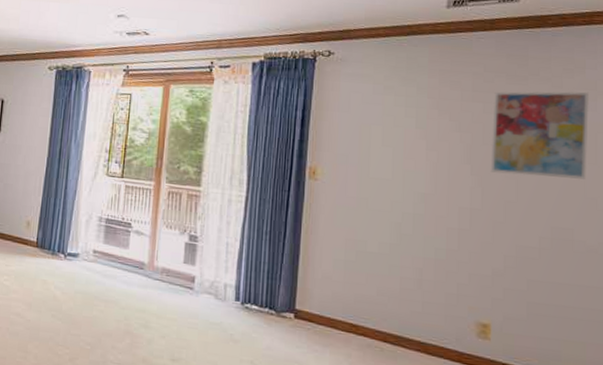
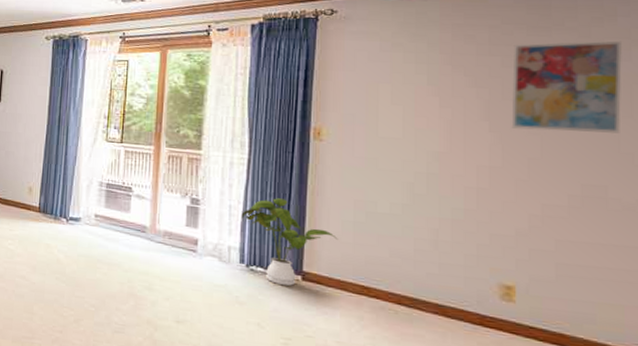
house plant: none [238,236,330,324] -> present [241,198,338,286]

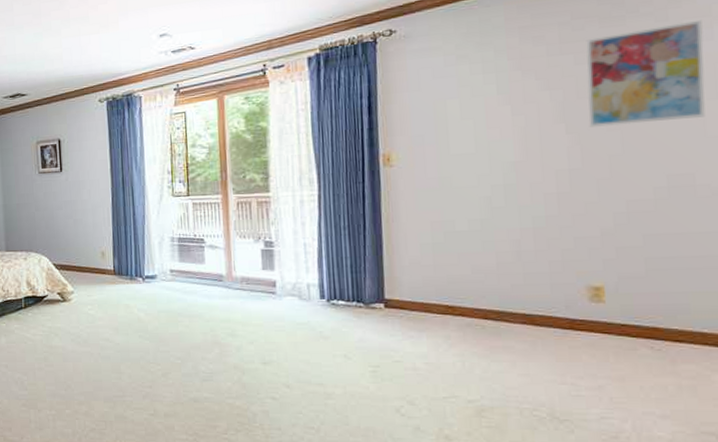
house plant: present [241,198,338,286] -> none [317,230,418,316]

